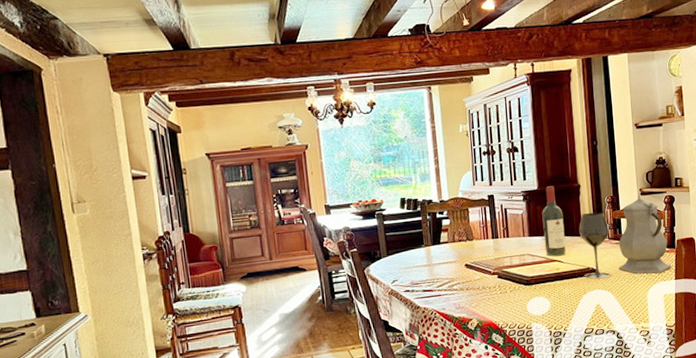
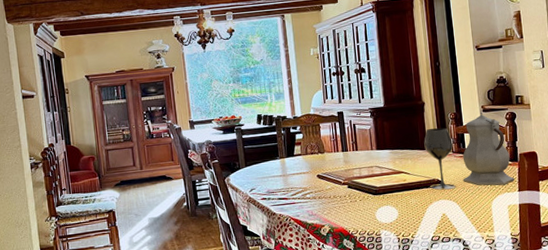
wine bottle: present [542,186,566,257] -> none [388,103,412,169]

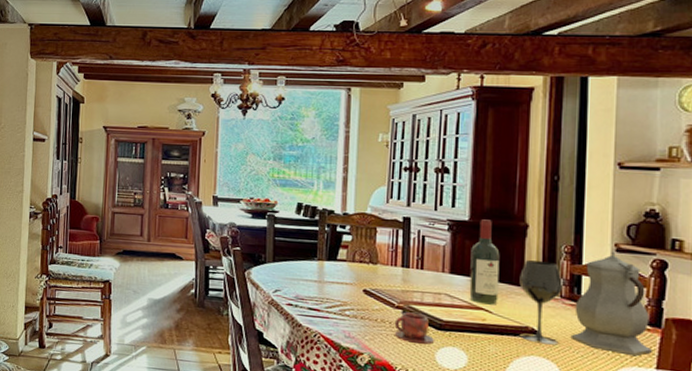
teacup: none [343,185,373,209] -> present [394,312,434,344]
wine bottle: none [388,103,412,169] -> present [469,219,500,305]

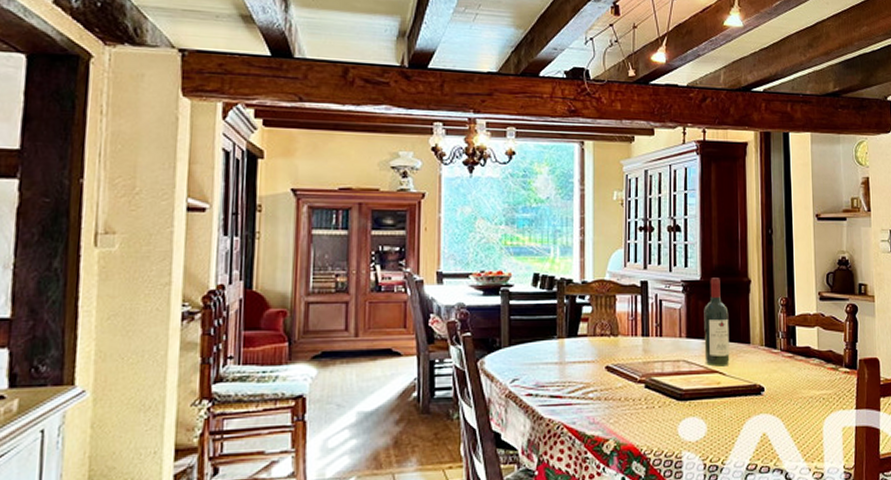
teacup: present [394,312,434,344] -> none [638,385,675,419]
wineglass: present [519,260,563,346] -> none [746,316,783,400]
teapot: present [570,250,652,357] -> none [790,299,852,400]

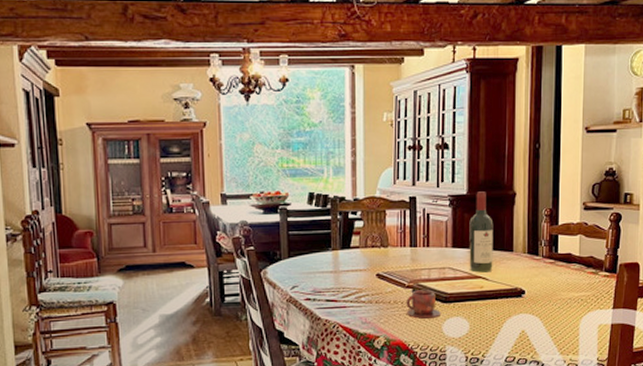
teacup: none [638,385,675,419] -> present [406,289,440,319]

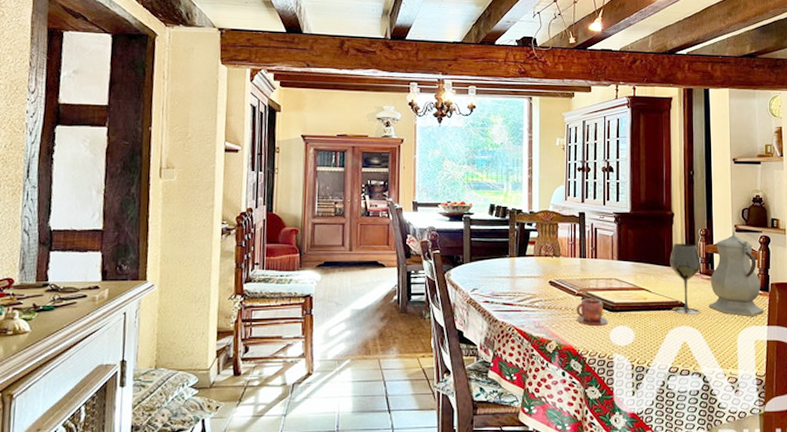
wine bottle: present [469,191,494,273] -> none [633,211,655,285]
wineglass: none [510,226,544,302] -> present [670,244,702,315]
teapot: none [550,208,610,301] -> present [708,230,764,317]

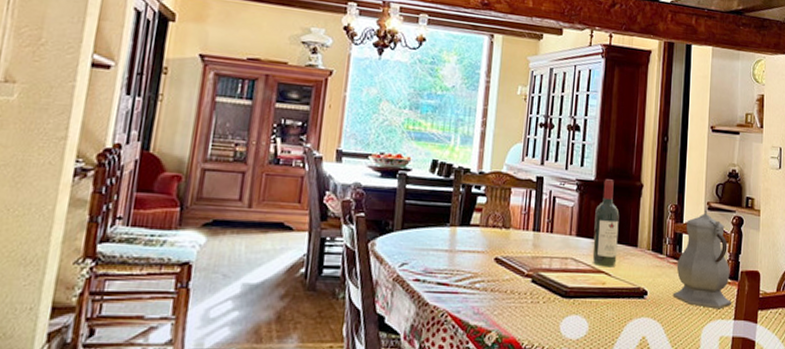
teacup: present [576,298,608,326] -> none [523,280,559,314]
wine bottle: none [633,211,655,285] -> present [592,179,620,267]
wineglass: present [670,244,702,315] -> none [632,220,668,305]

